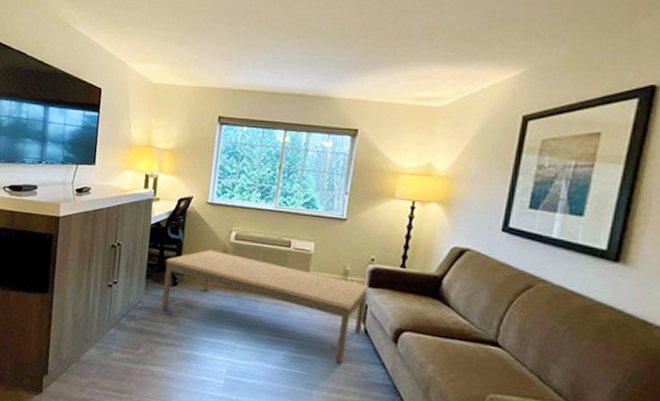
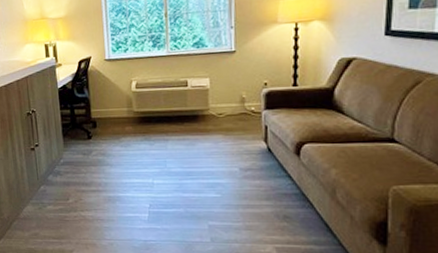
coffee table: present [161,250,370,364] -> none [77,101,267,182]

